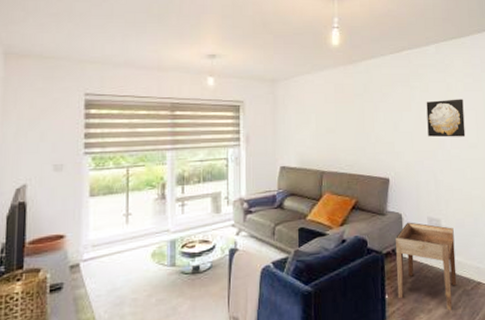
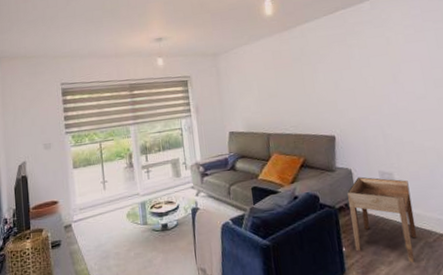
wall art: present [426,99,466,137] -> none [366,51,412,92]

